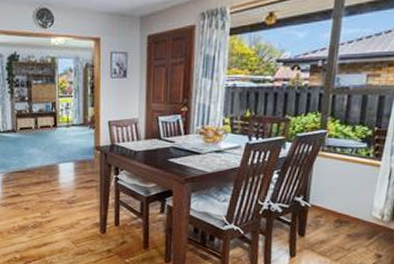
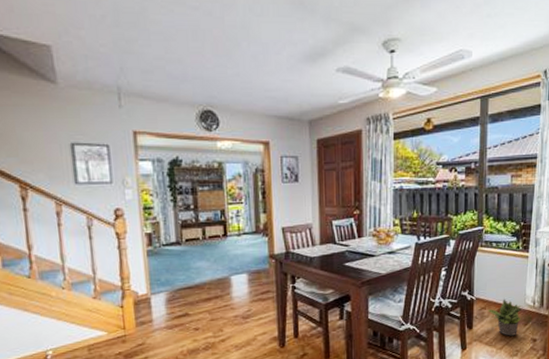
potted plant: none [325,208,368,249] -> present [488,299,523,336]

